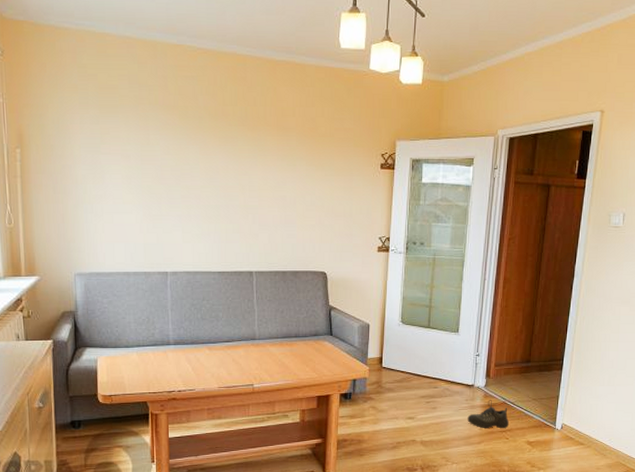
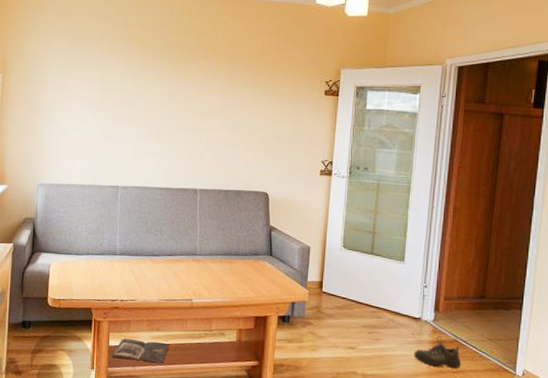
magazine: none [173,429,232,450] -> present [112,338,169,364]

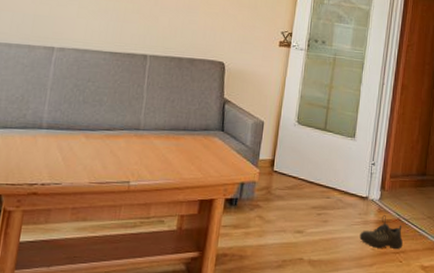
magazine: present [112,338,169,364] -> none [21,231,97,261]

